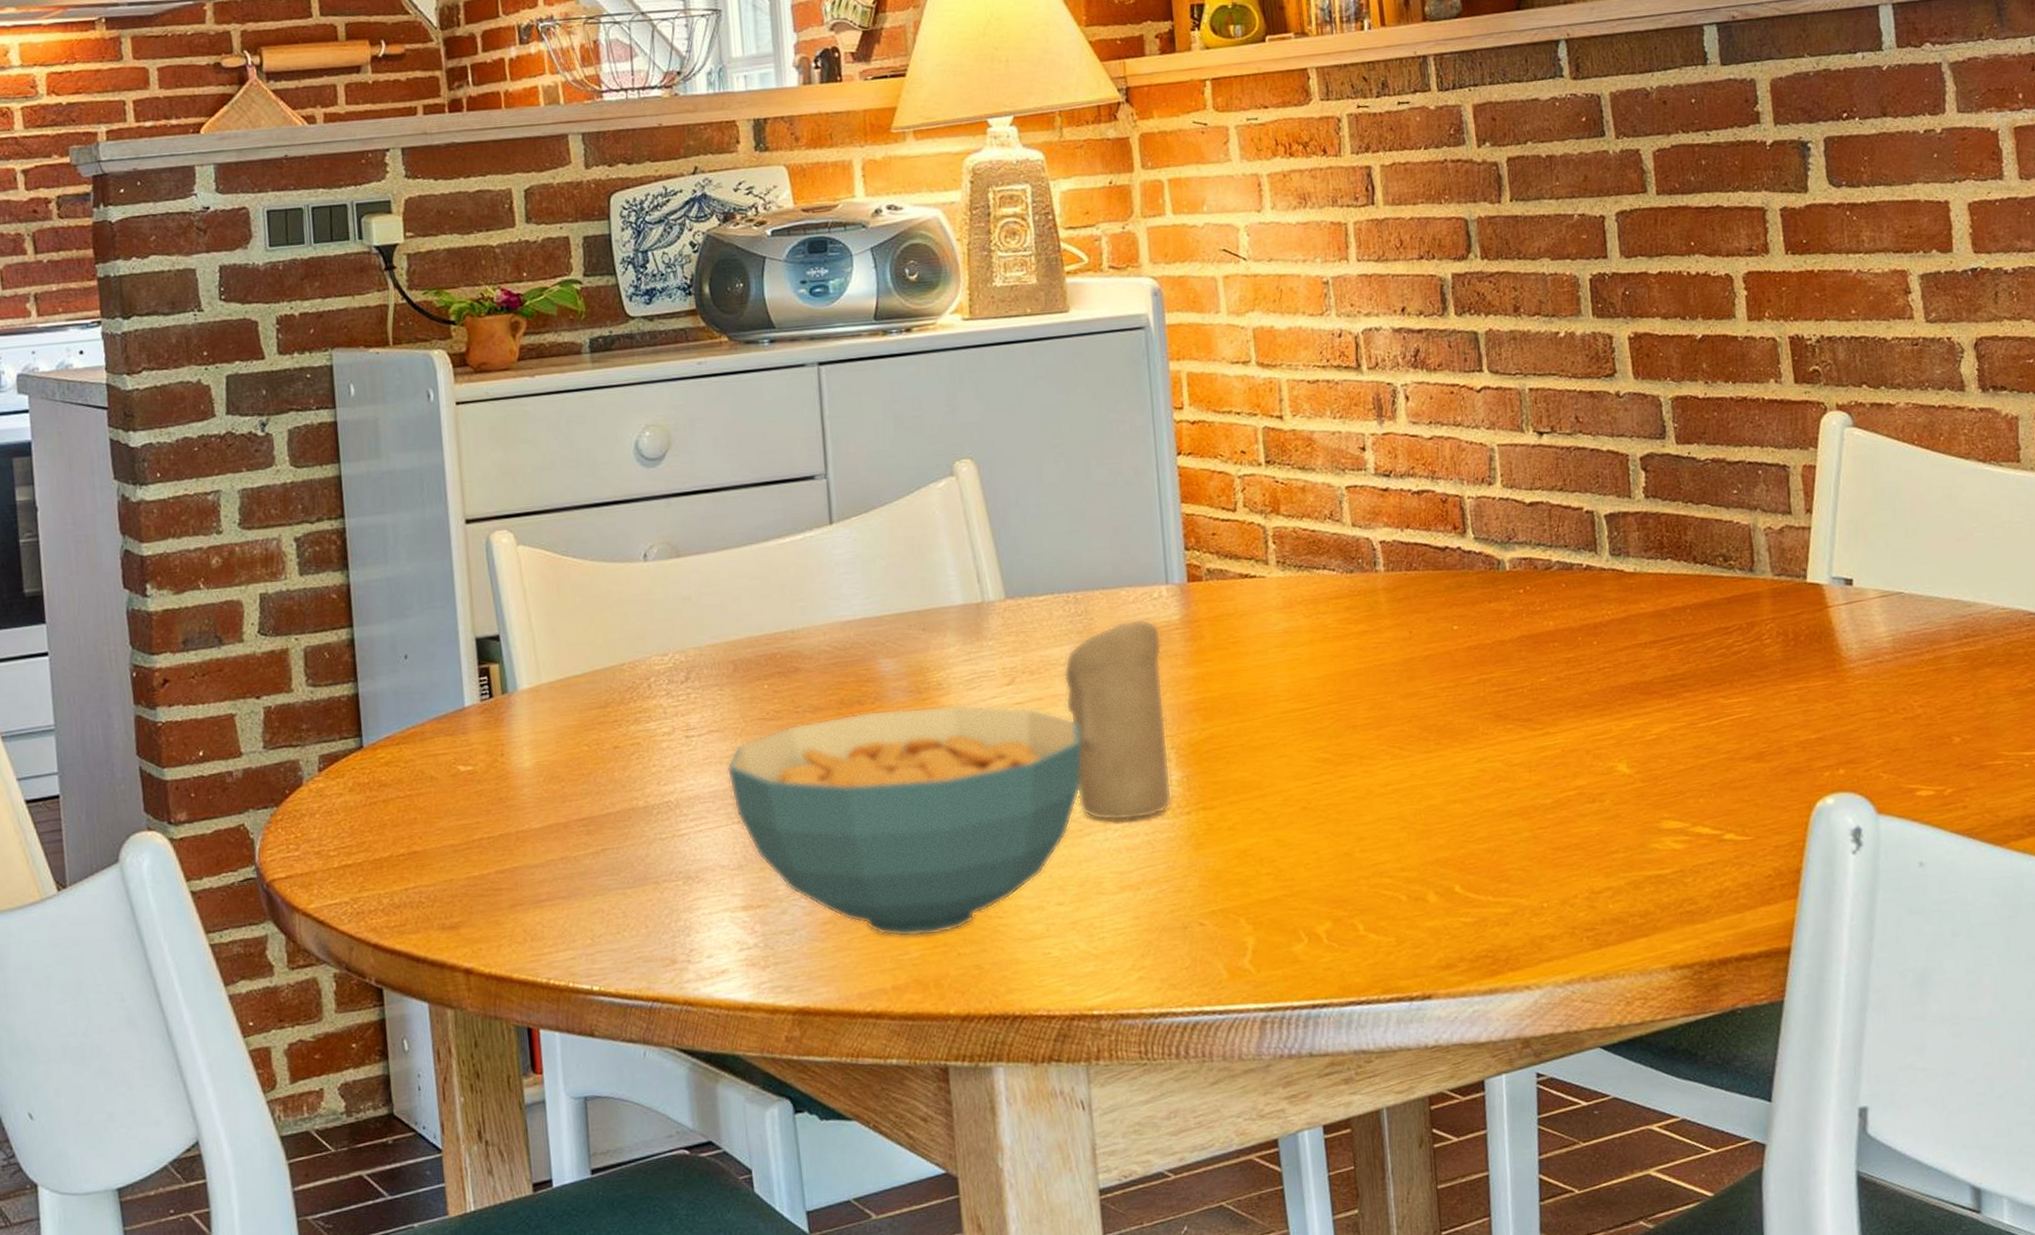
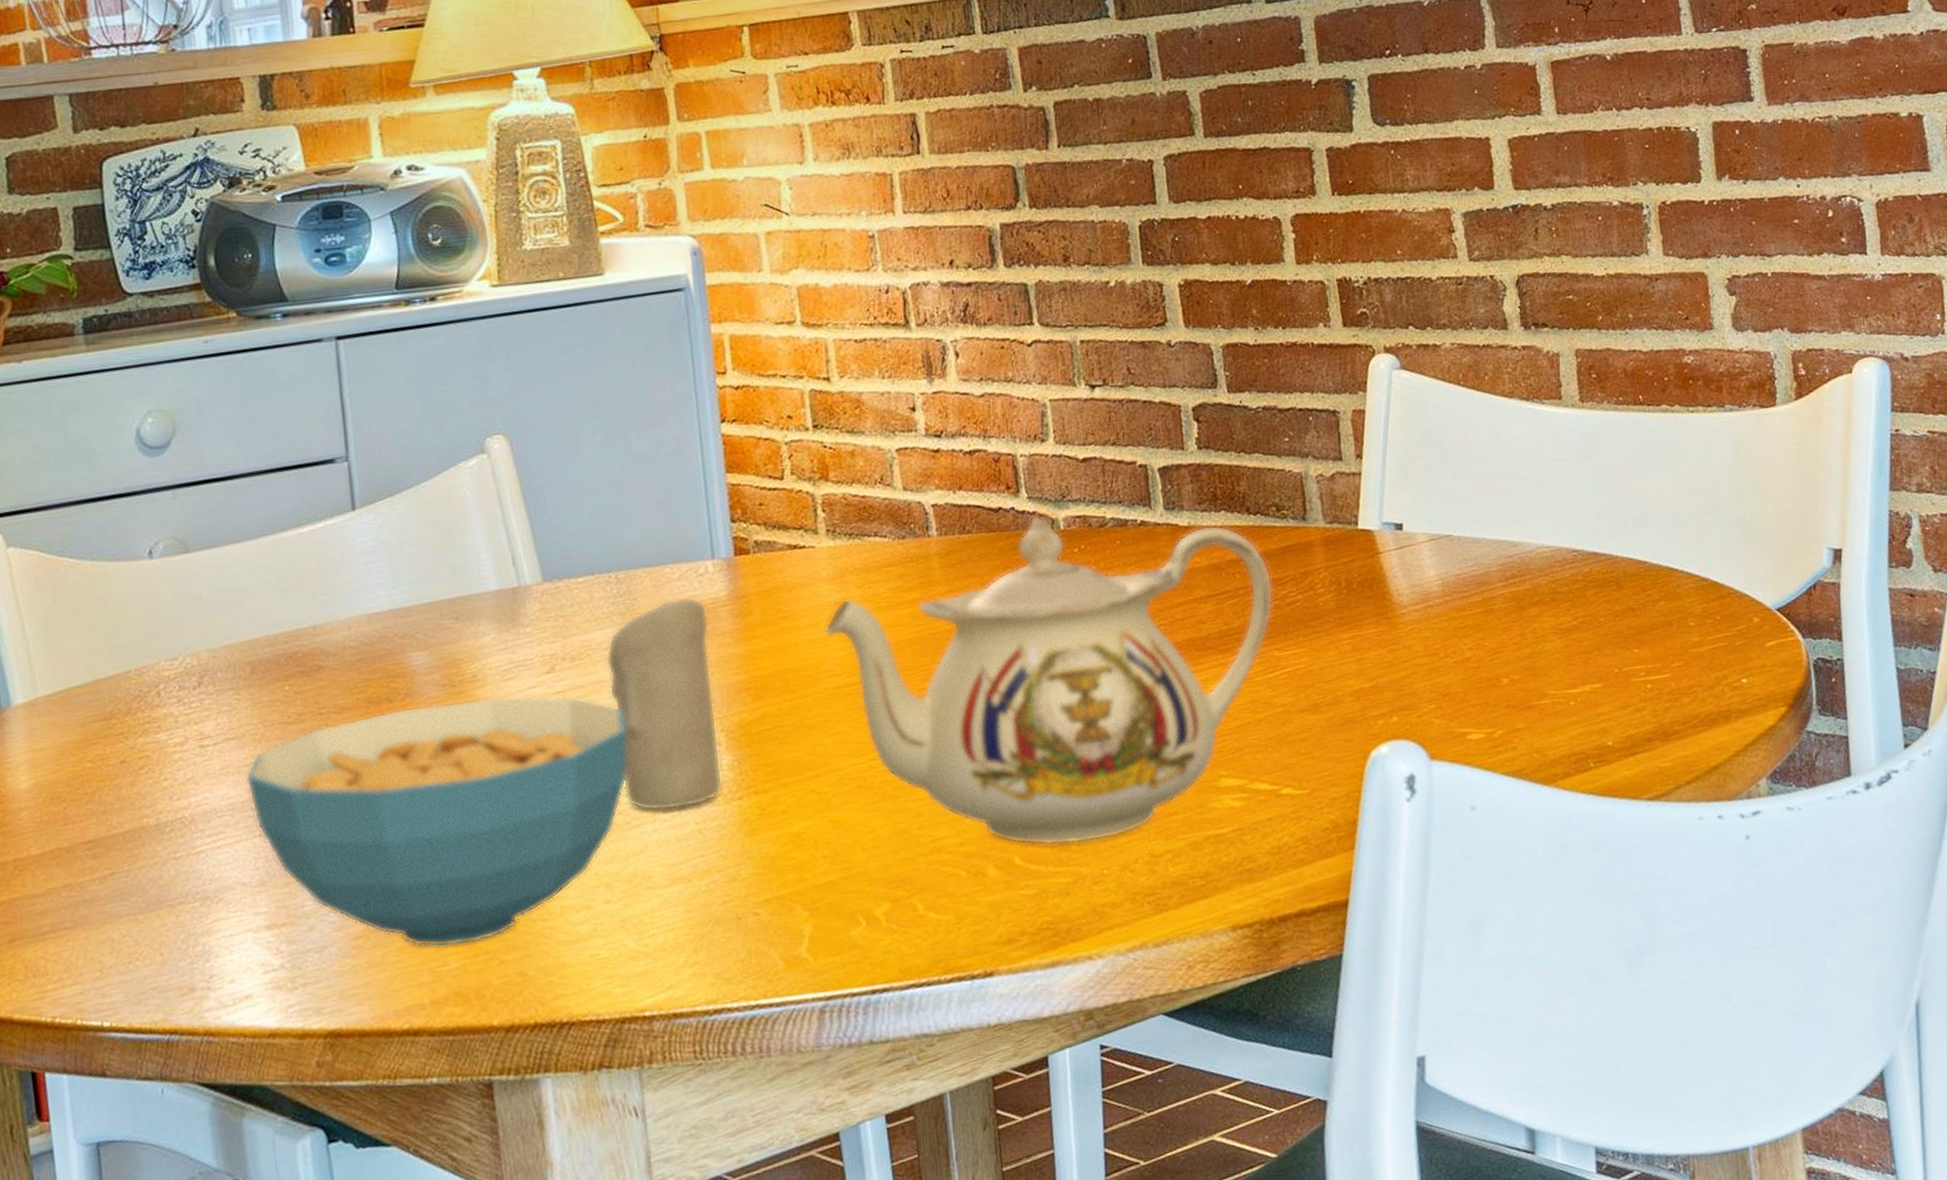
teapot: none [1273,556,1719,876] -> present [825,515,1274,846]

